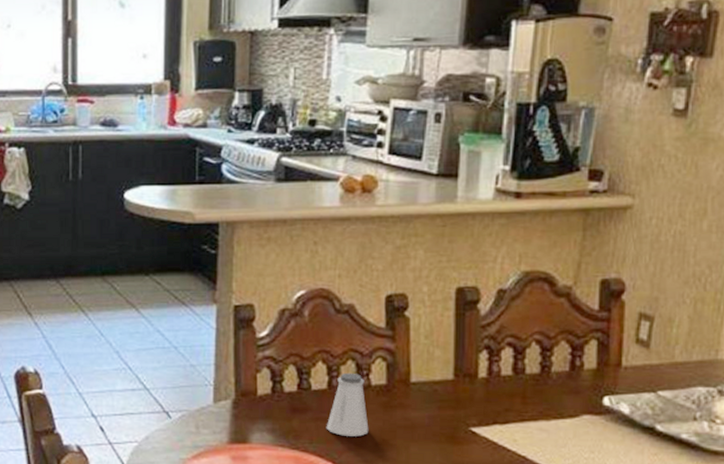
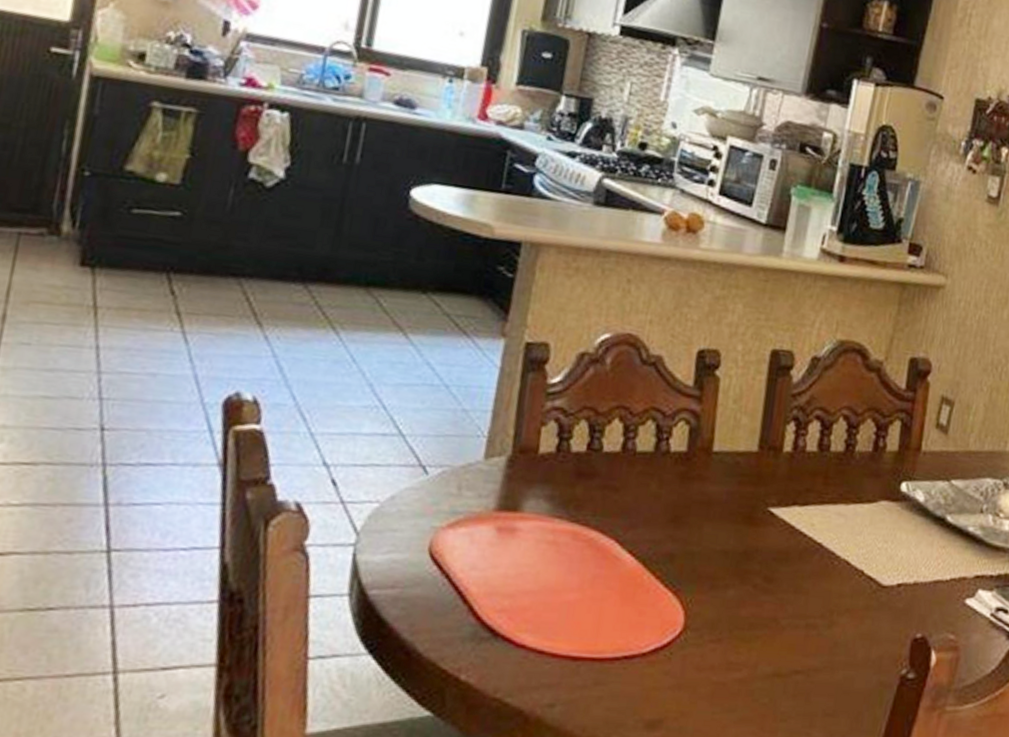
saltshaker: present [326,372,369,437] -> none [613,434,664,511]

